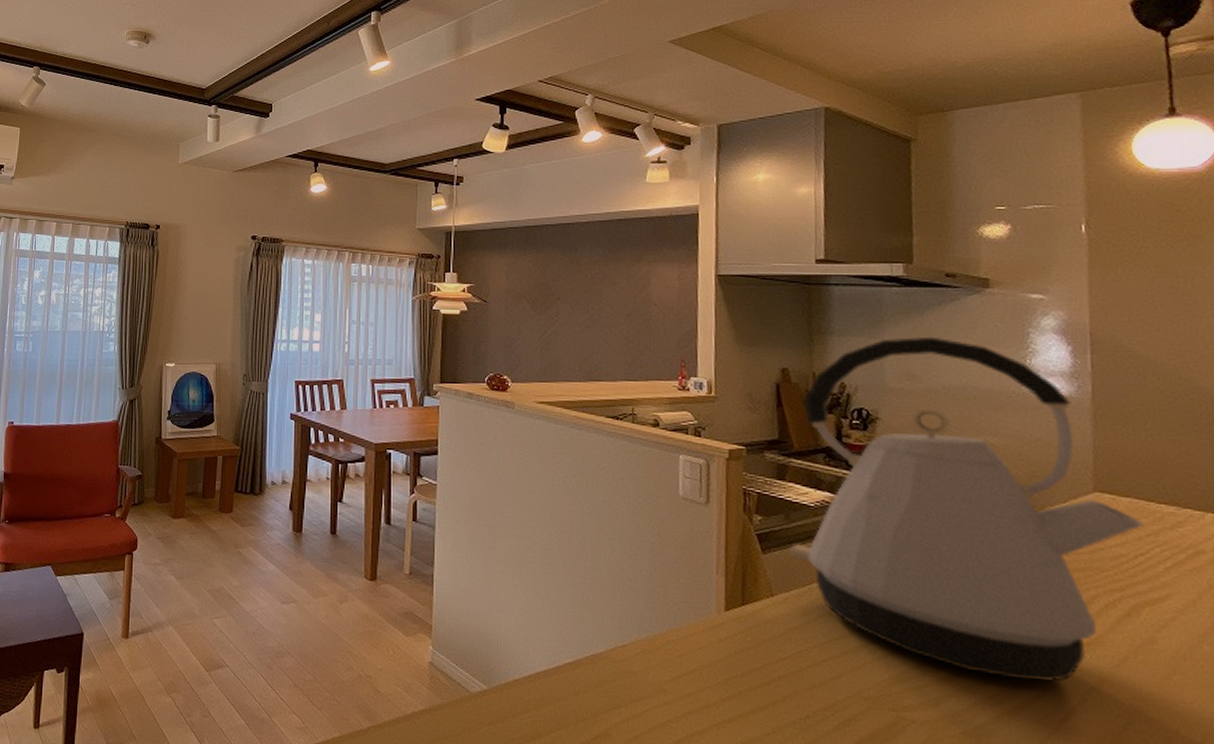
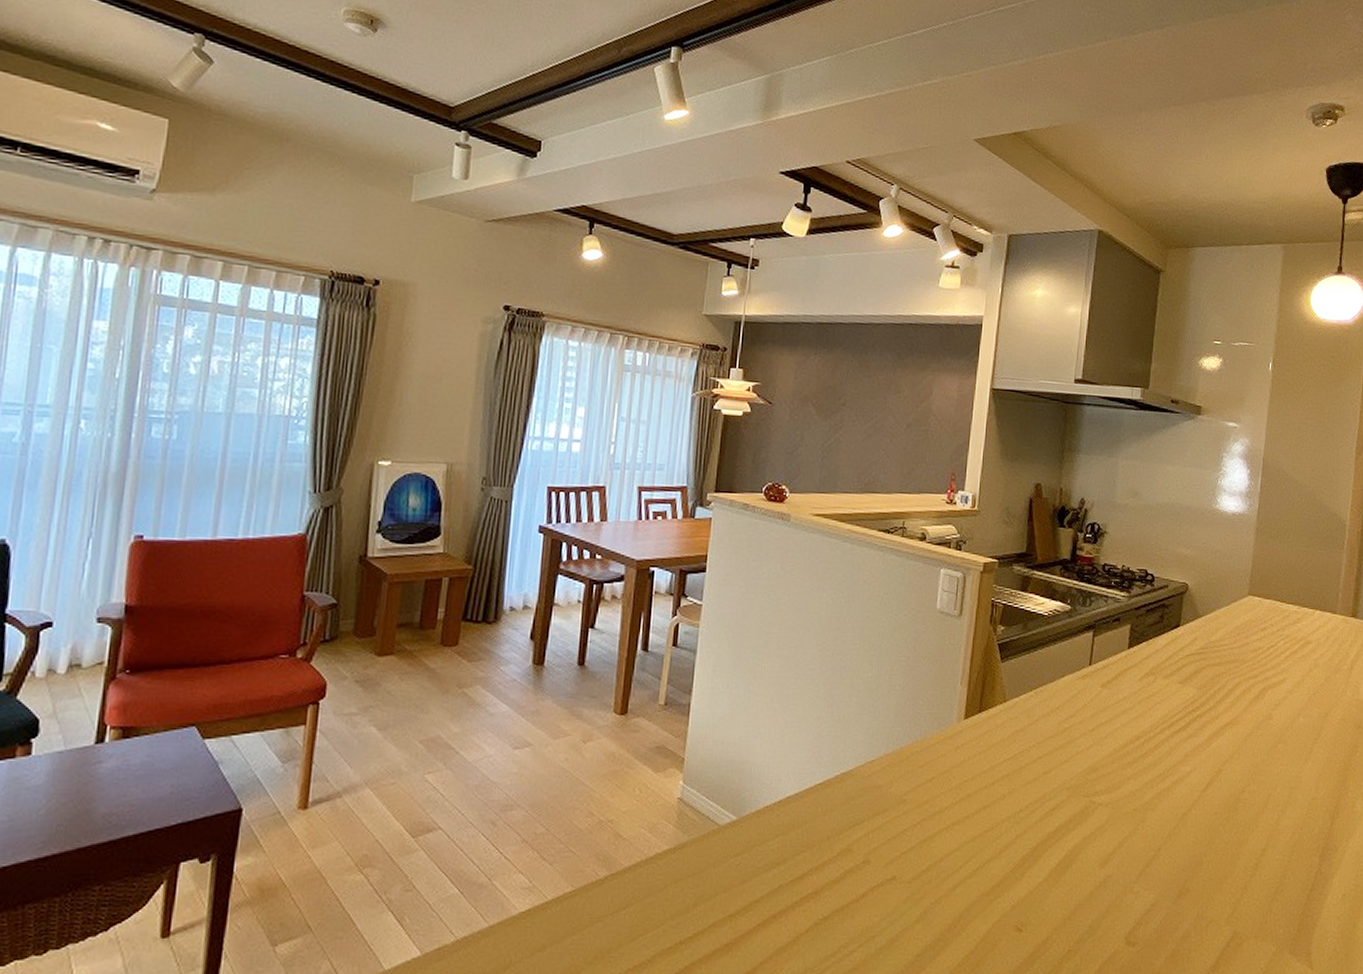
kettle: present [789,336,1144,683] -> none [1023,456,1277,759]

